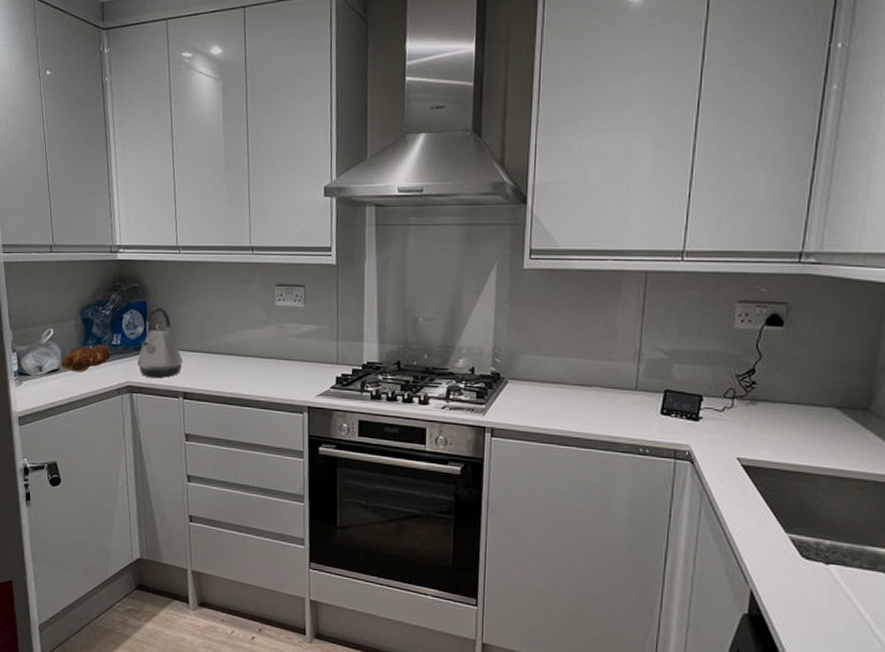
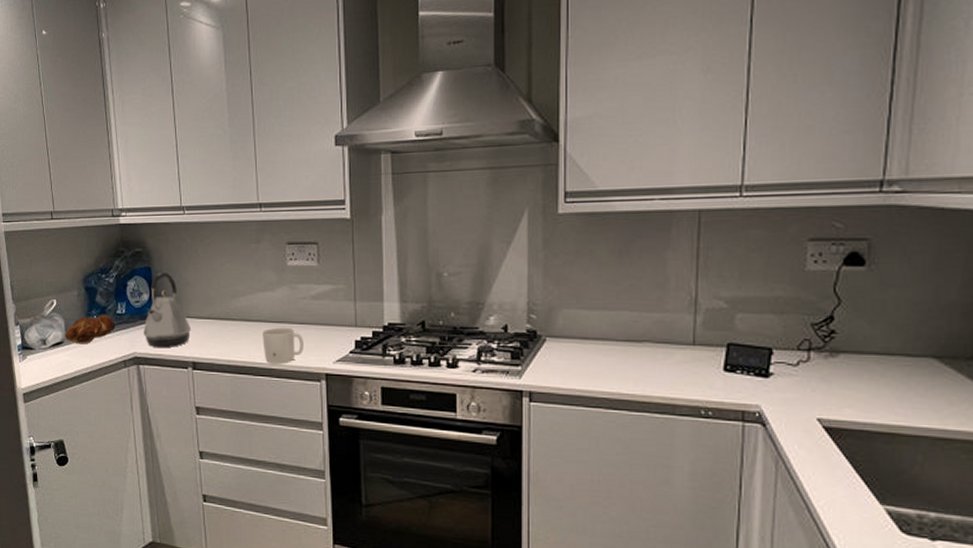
mug: none [250,362,288,397] -> present [262,327,303,365]

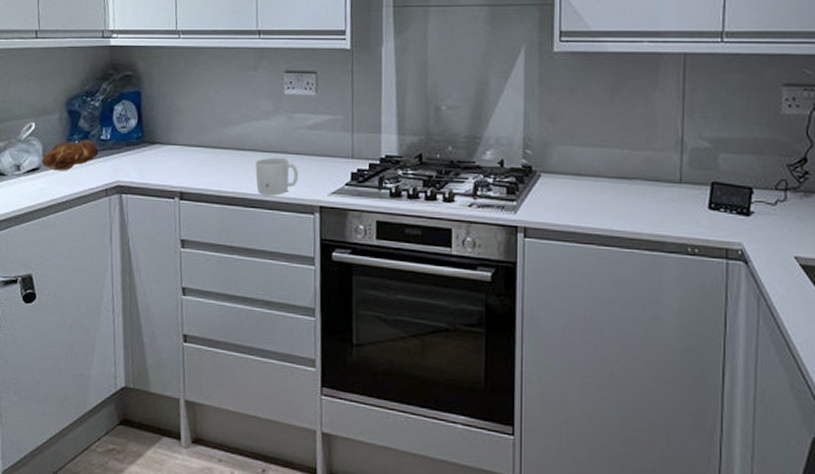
kettle: present [144,273,192,348] -> none [129,98,181,177]

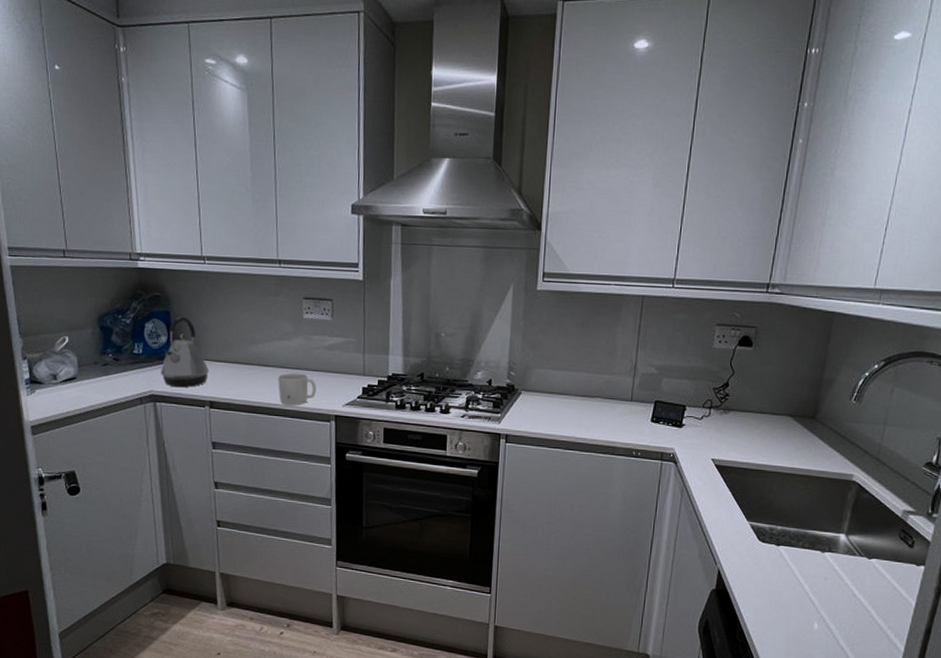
bread loaf: present [42,139,99,171] -> none [77,353,132,381]
kettle: none [129,98,181,177] -> present [161,317,210,388]

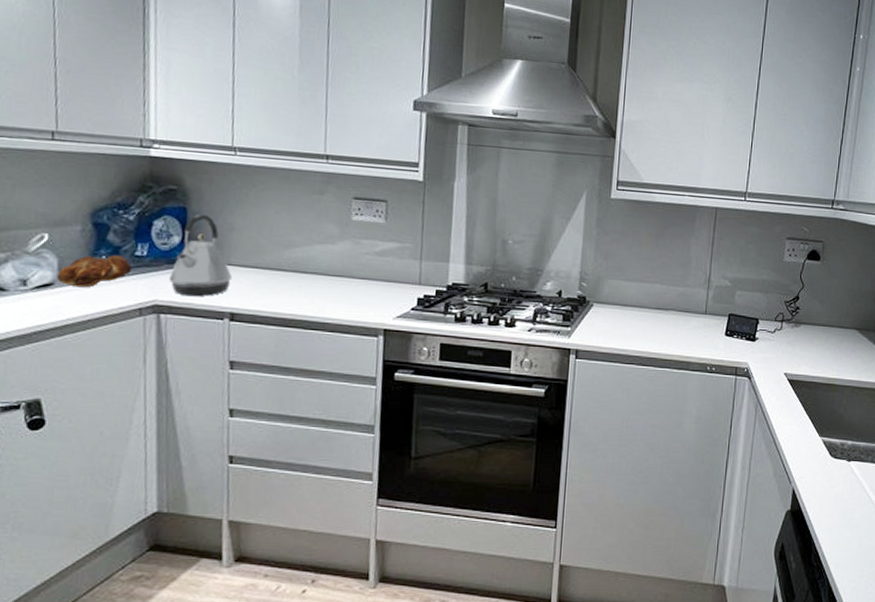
bread loaf: none [77,353,132,381] -> present [56,254,132,288]
mug: present [278,373,316,406] -> none [317,281,363,319]

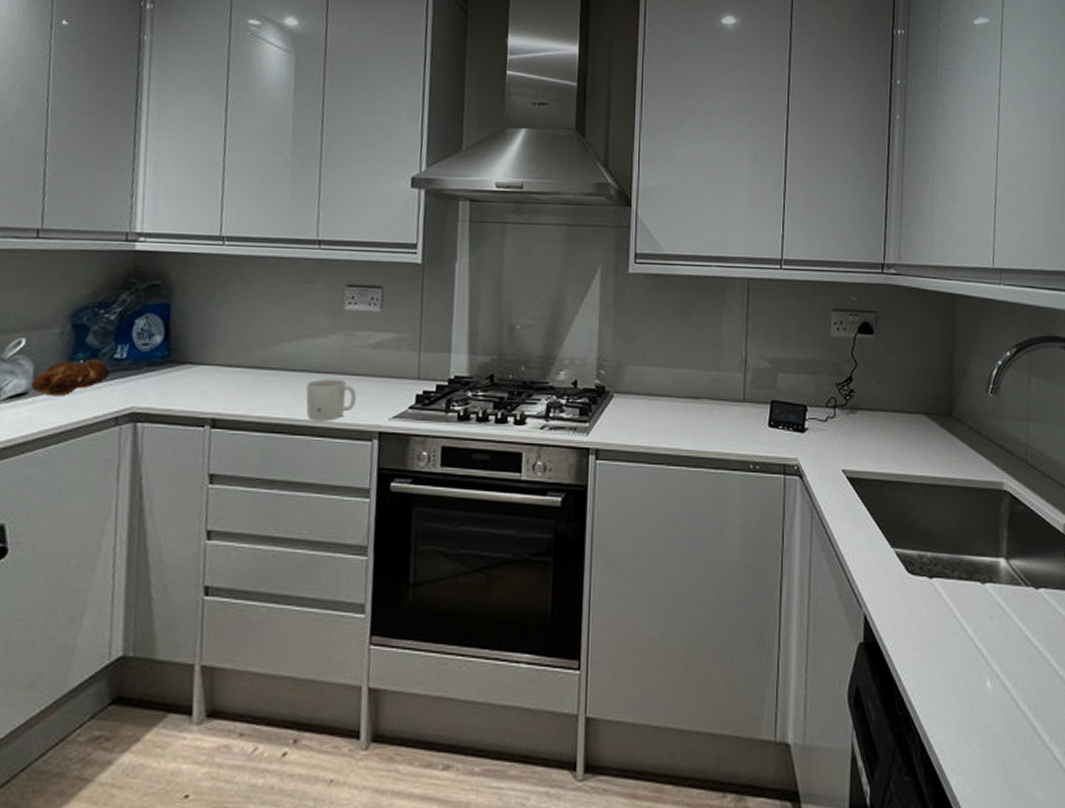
kettle: present [169,214,233,297] -> none [148,311,216,402]
mug: none [317,281,363,319] -> present [306,378,356,422]

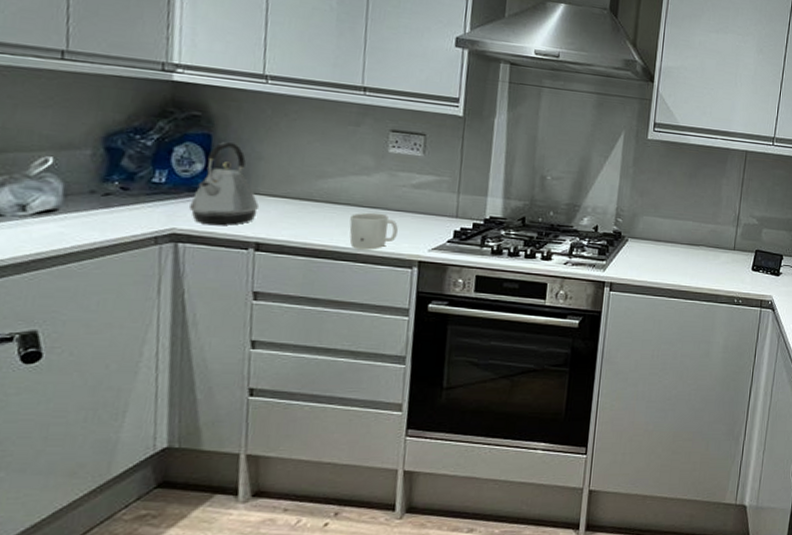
bread loaf: present [31,358,110,396] -> none [61,180,148,214]
kettle: none [148,311,216,402] -> present [189,142,260,225]

